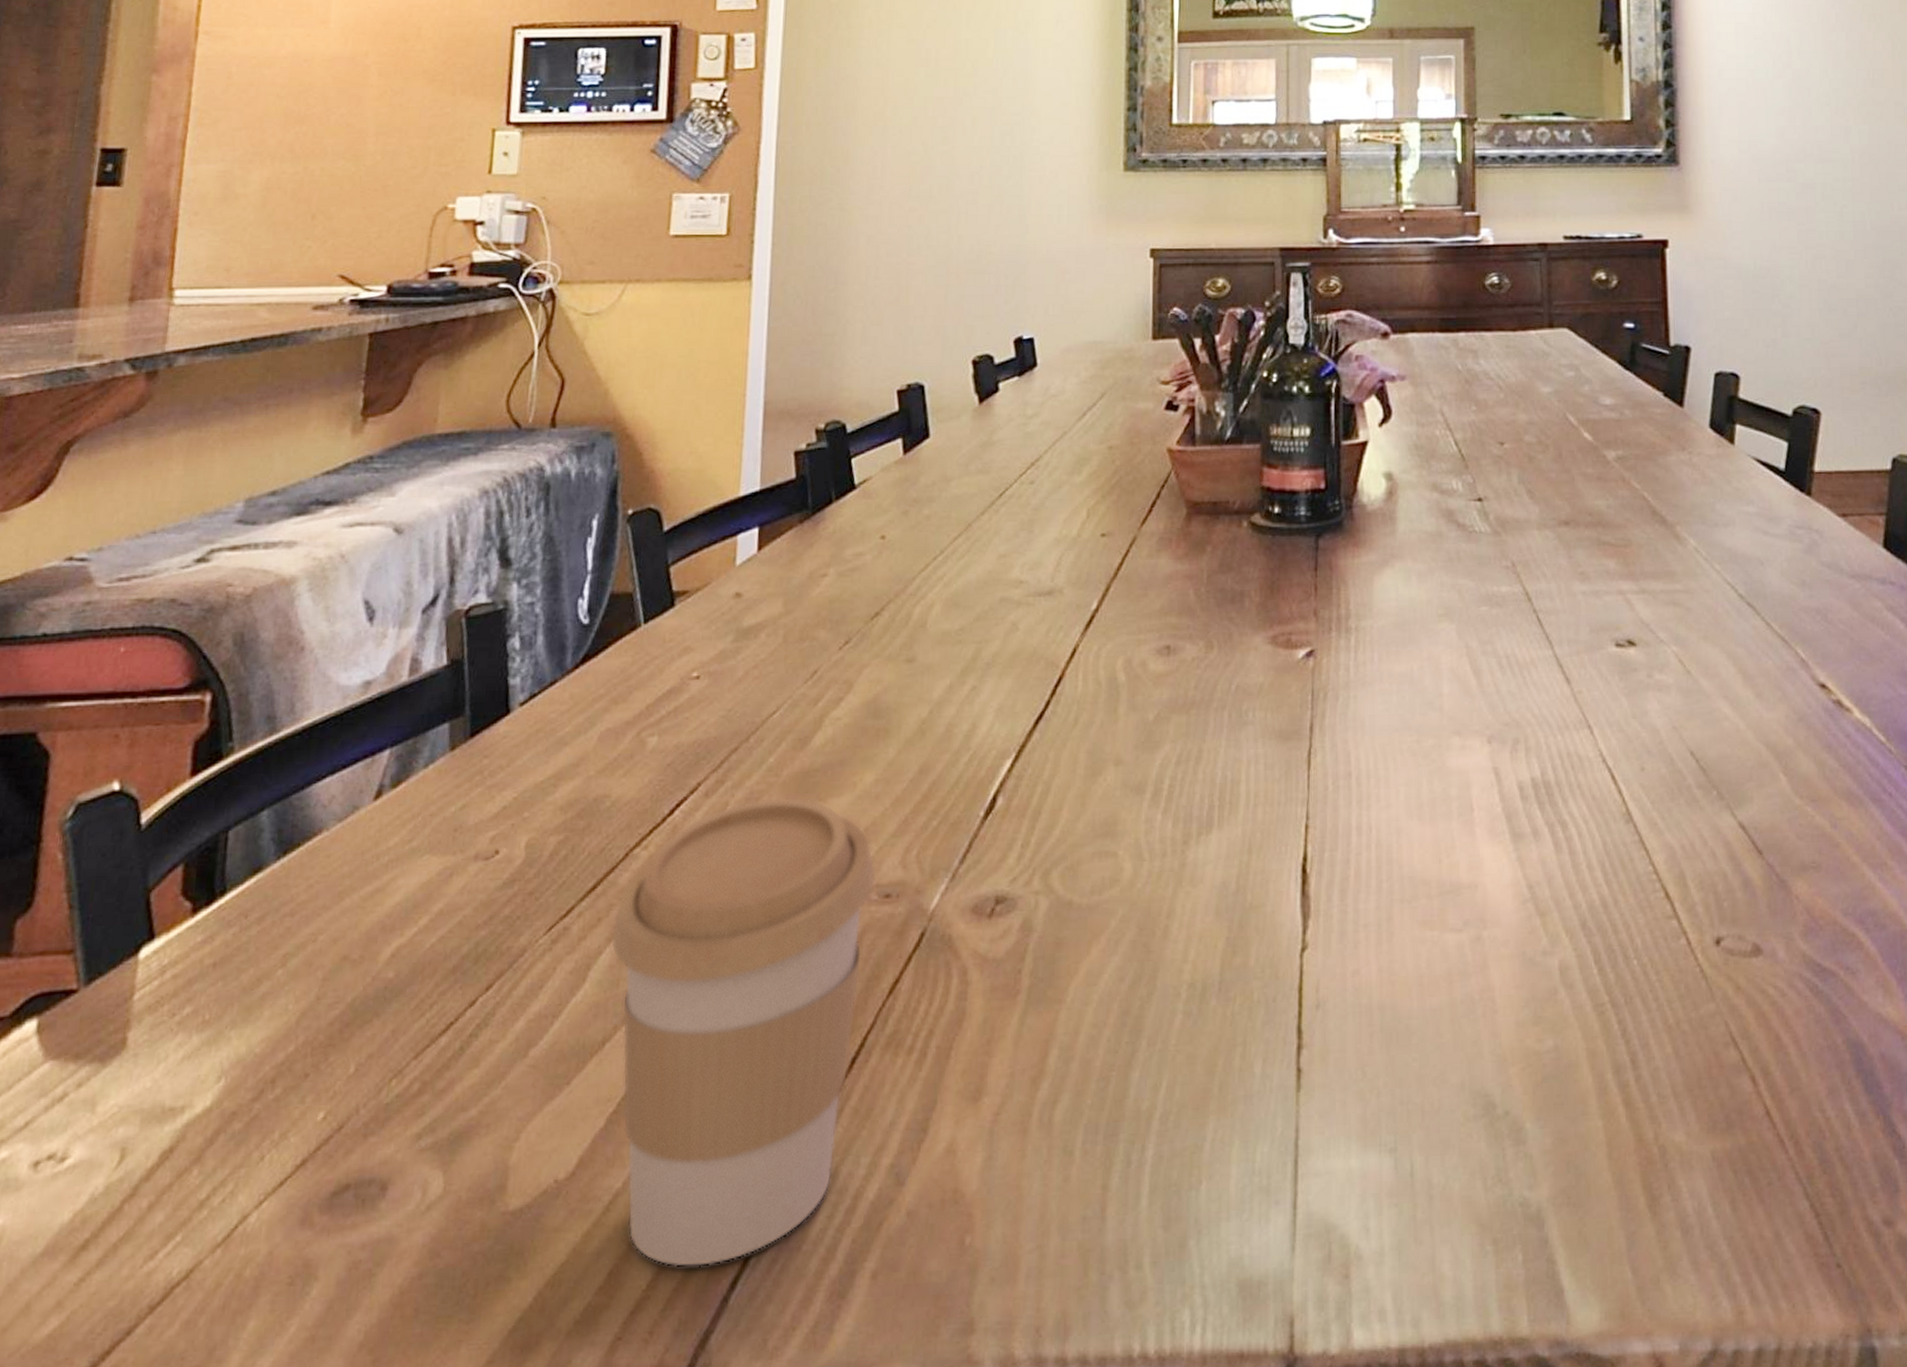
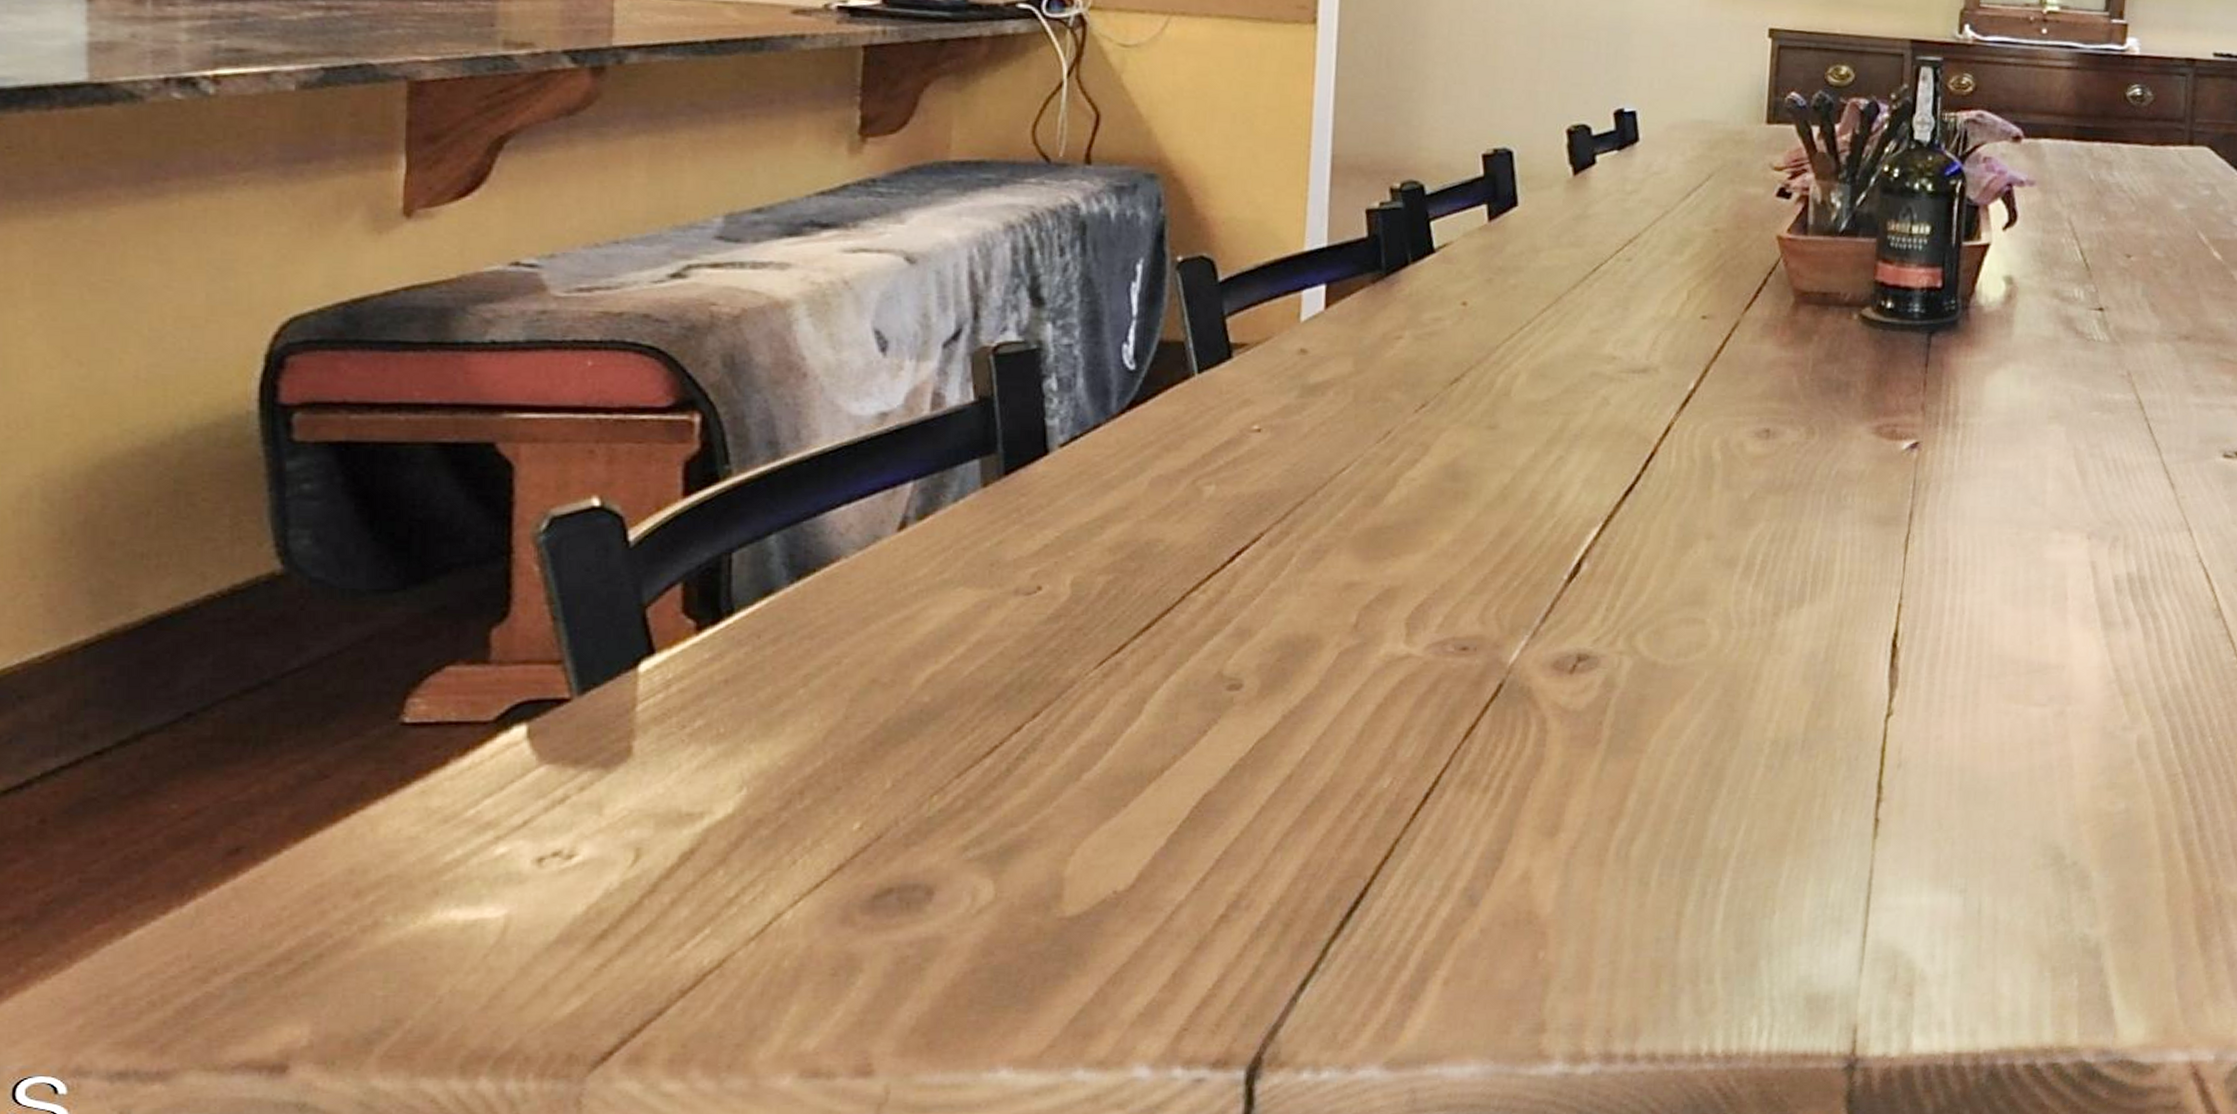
coffee cup: present [610,796,876,1268] -> none [1167,550,1453,971]

